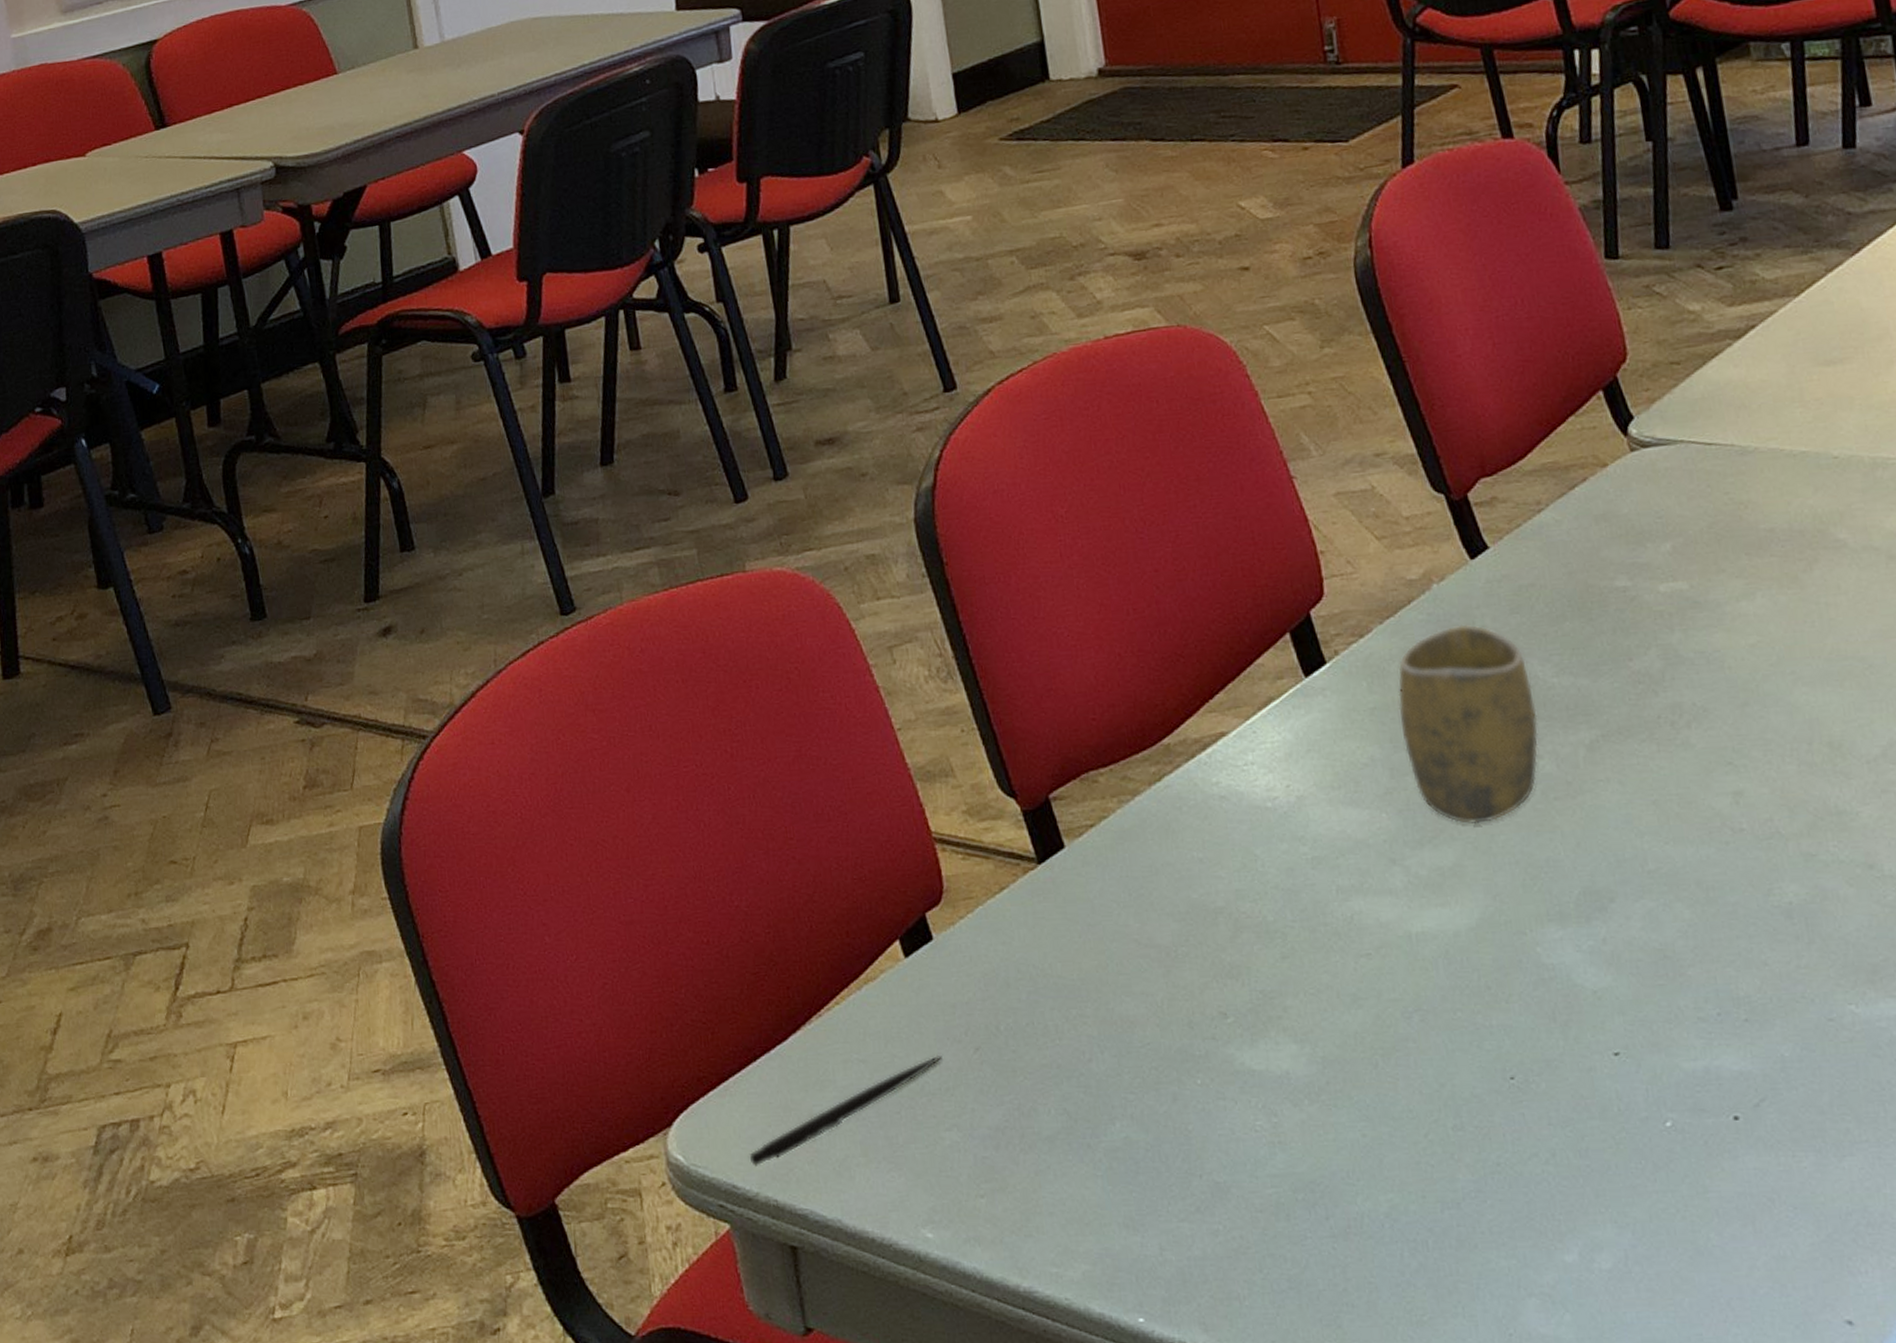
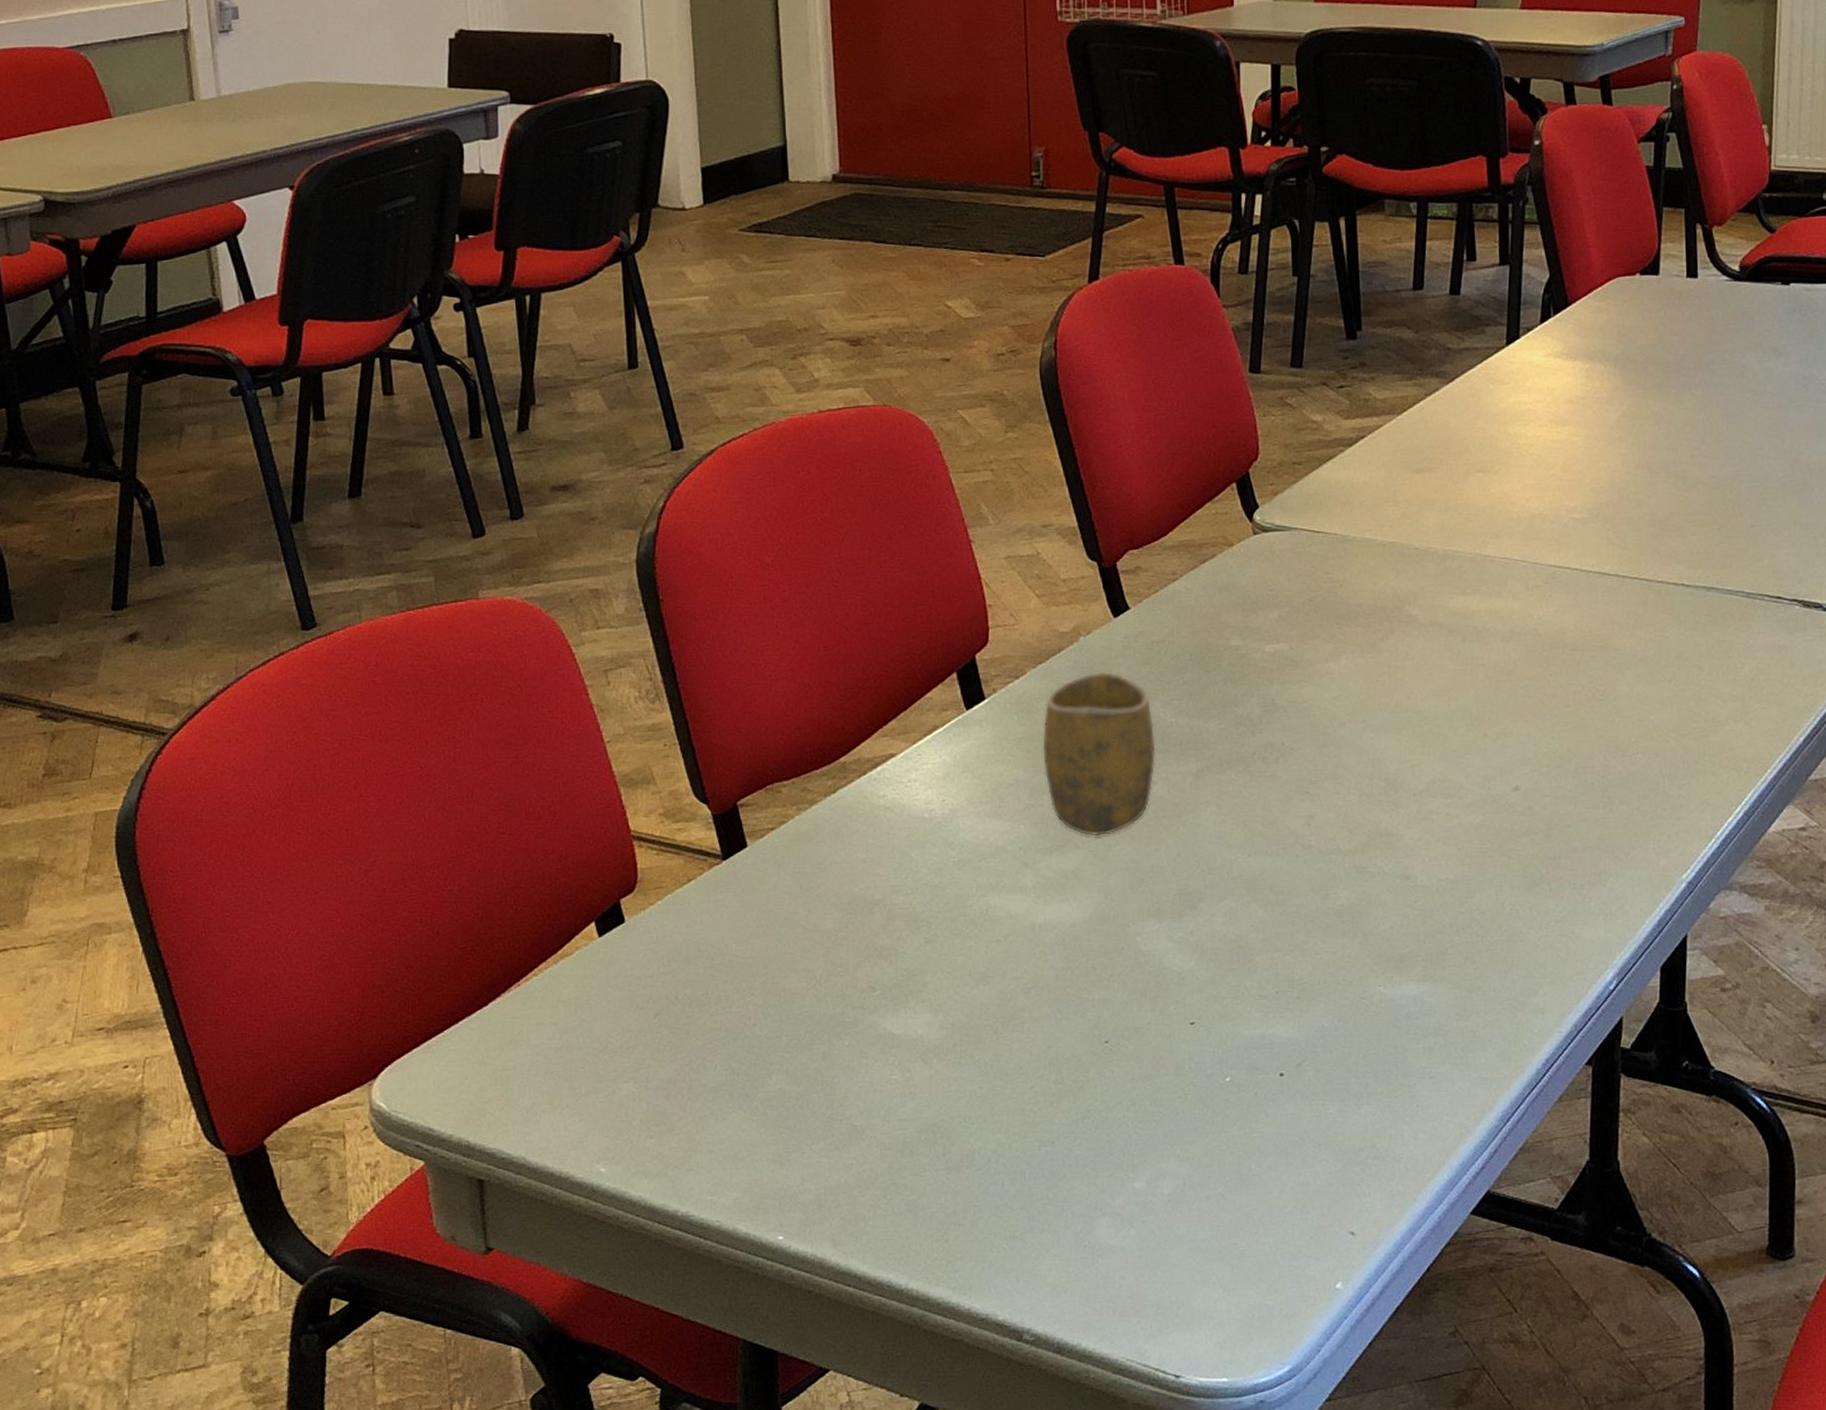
pen: present [749,1054,943,1166] -> none [446,1019,626,1112]

